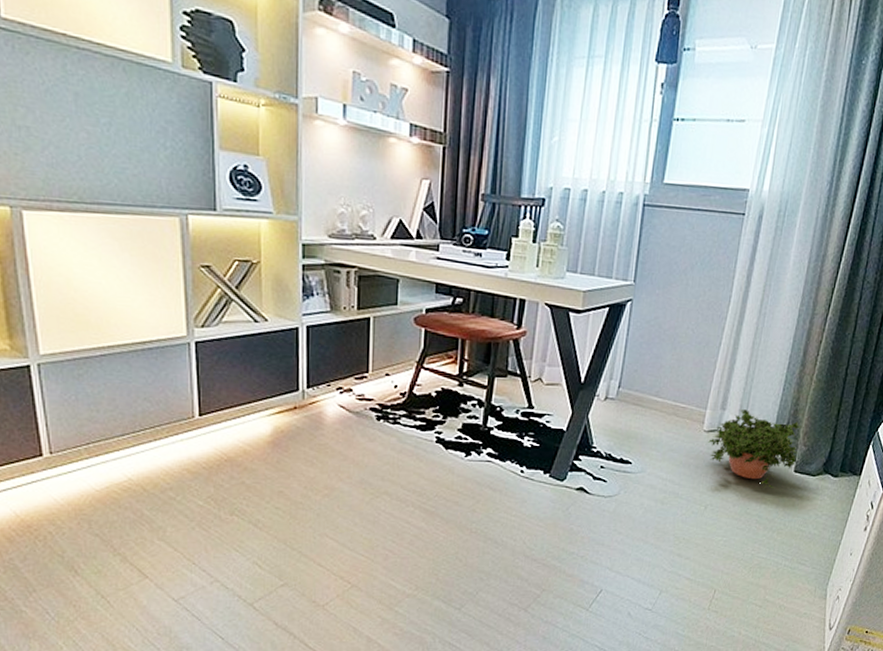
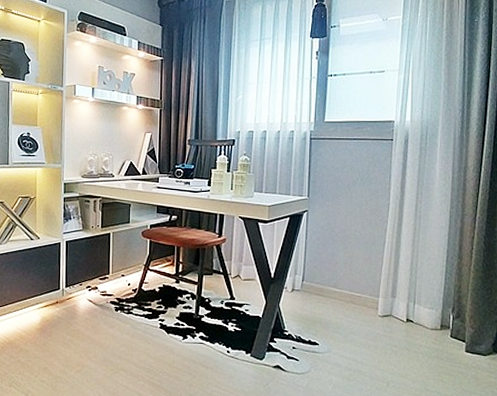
potted plant: present [708,409,801,489] -> none [383,297,467,368]

